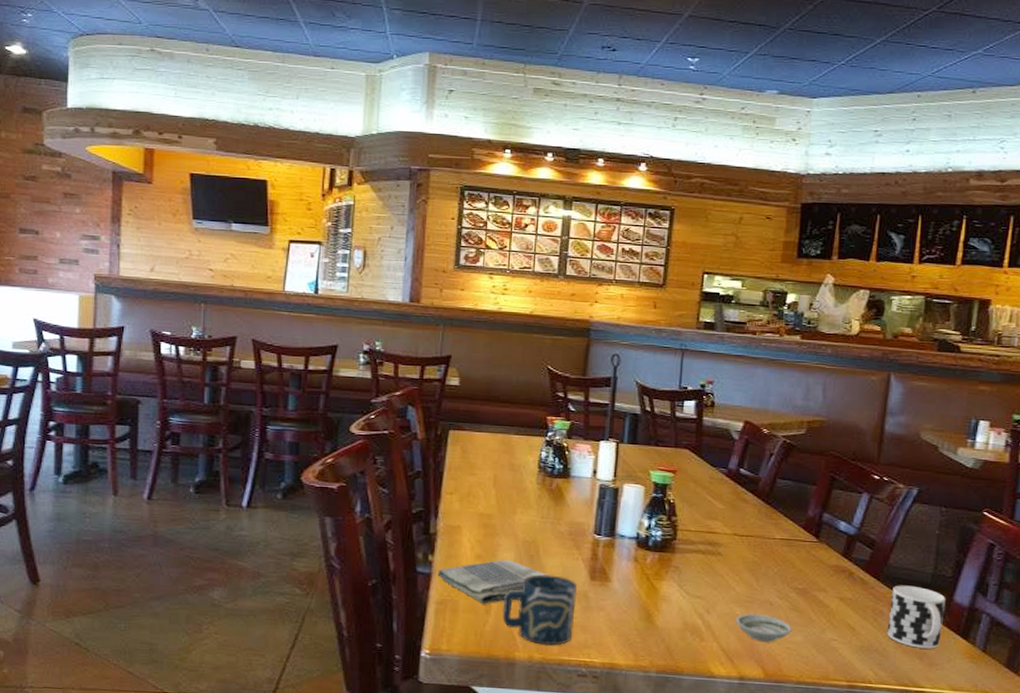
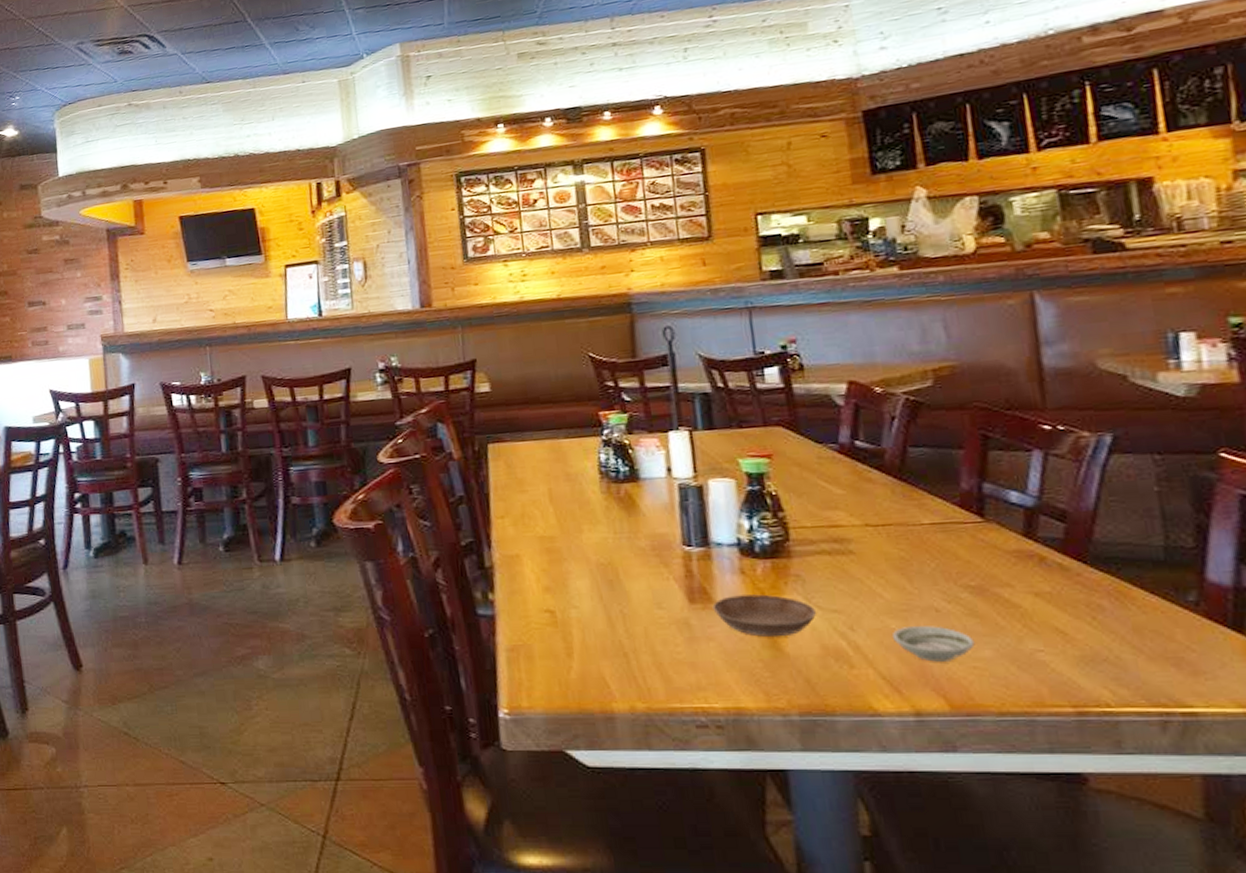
dish towel: present [437,559,550,605] -> none [502,588,638,647]
cup: present [502,574,577,646] -> none [586,602,680,691]
saucer: none [607,577,684,613] -> present [712,594,816,637]
cup: present [887,585,946,649] -> none [1108,565,1202,652]

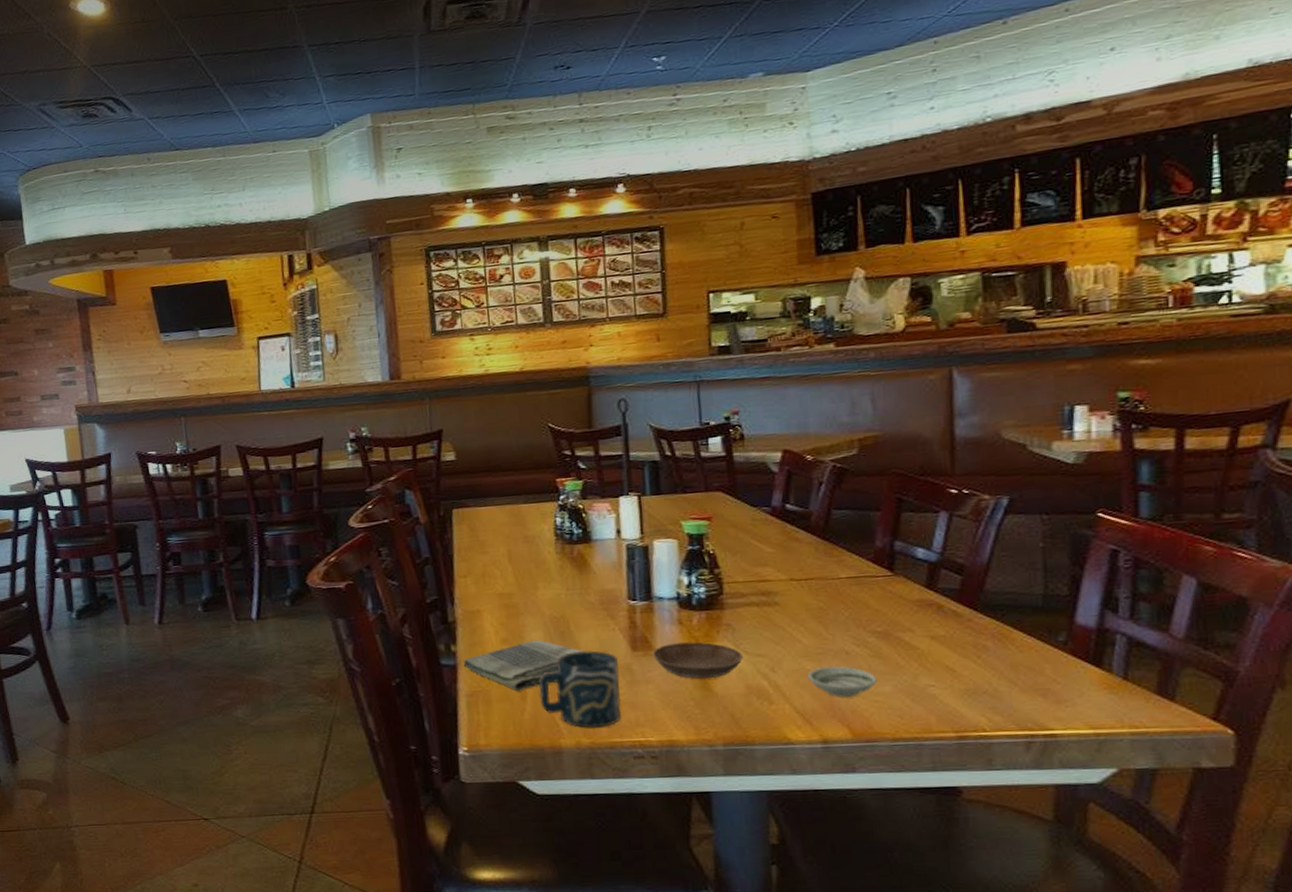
dish towel: none [502,588,638,647] -> present [463,639,586,692]
cup: none [586,602,680,691] -> present [539,650,622,728]

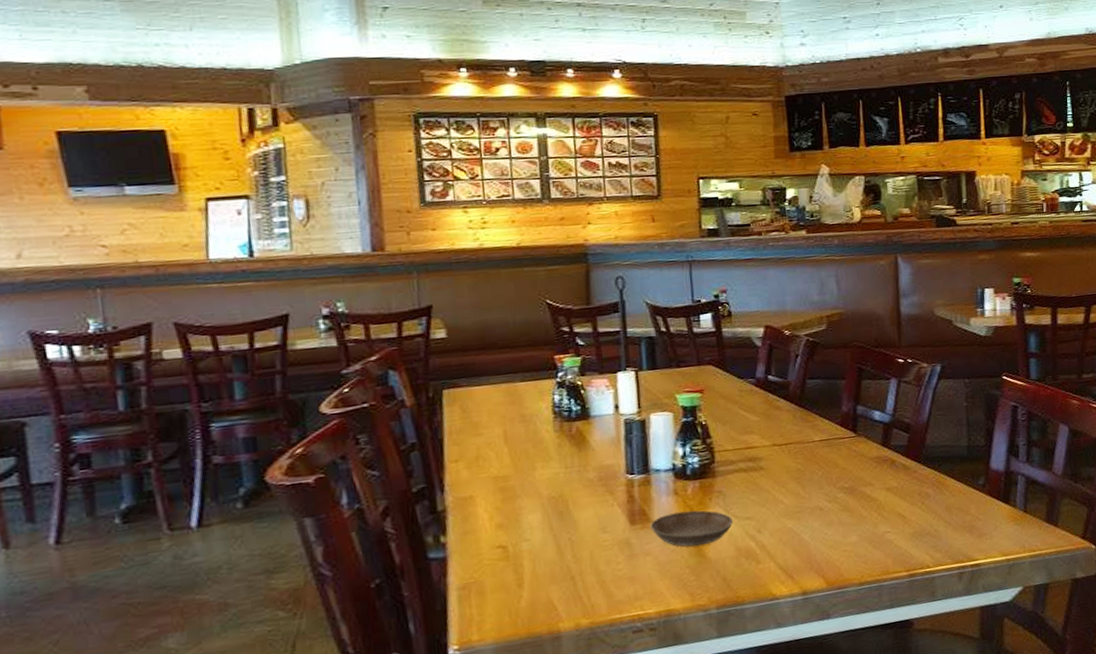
dish towel: present [463,639,586,692] -> none [454,522,585,579]
cup: present [539,650,622,728] -> none [536,528,621,609]
saucer: present [807,666,877,697] -> none [788,521,846,550]

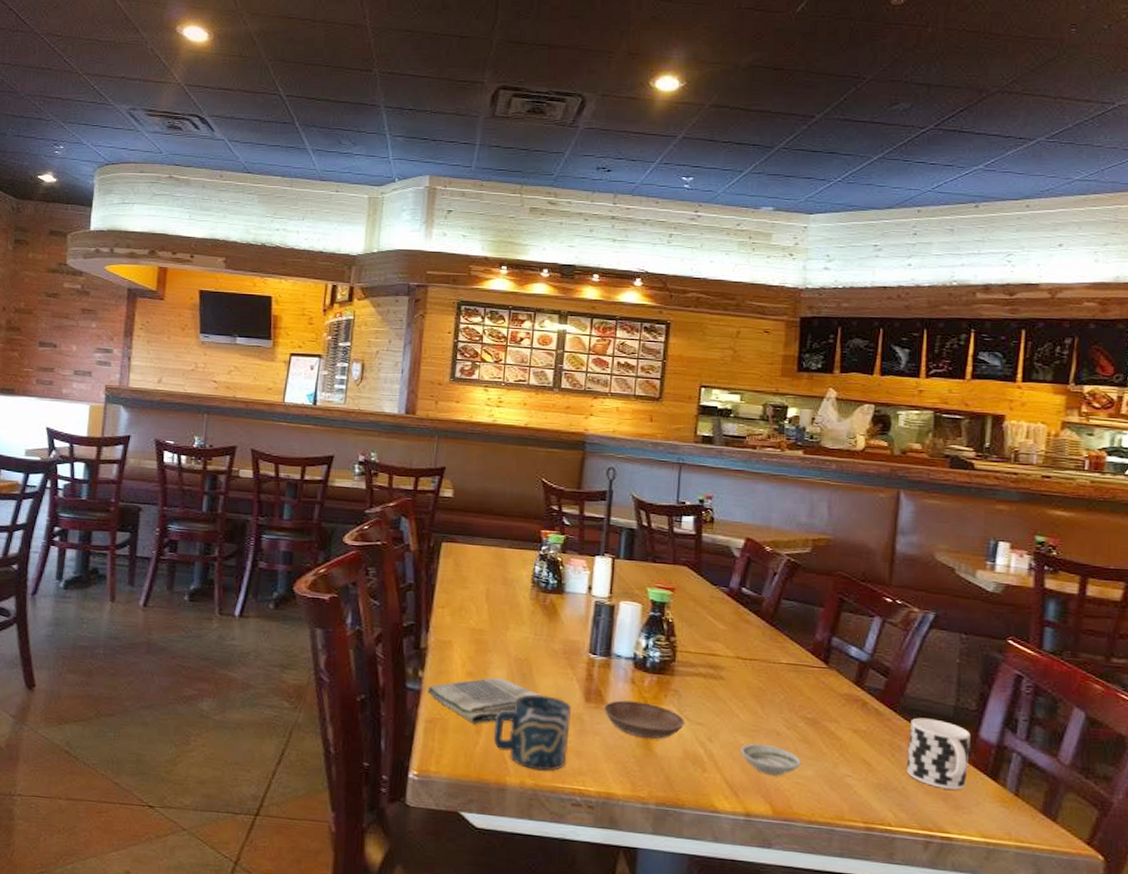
dish towel: none [454,522,585,579] -> present [427,677,543,725]
cup: none [536,528,621,609] -> present [493,694,572,772]
saucer: none [788,521,846,550] -> present [739,744,801,776]
cup: none [933,461,985,523] -> present [906,717,971,790]

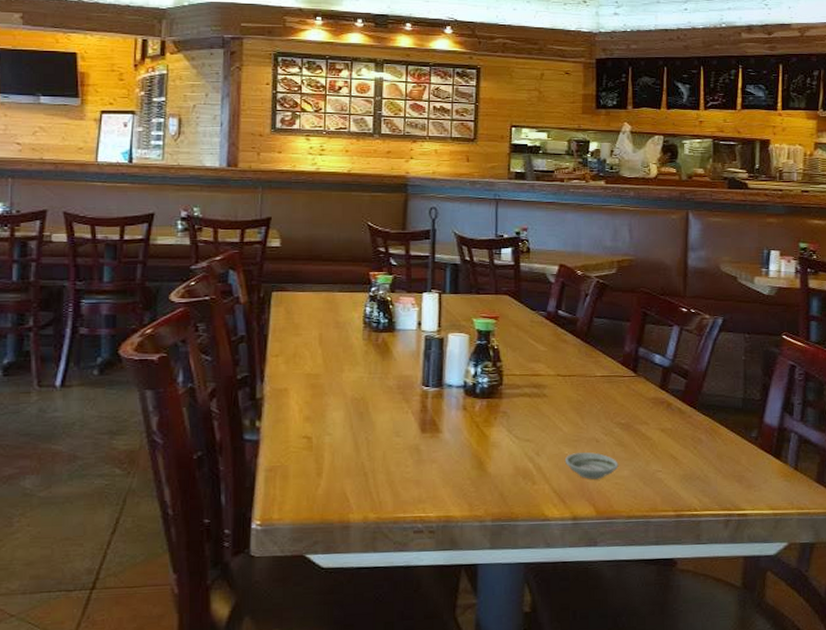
dish towel: present [427,677,543,725] -> none [266,419,380,468]
cup: present [493,694,572,772] -> none [334,431,409,504]
saucer: present [603,700,685,740] -> none [438,426,514,460]
cup: present [906,717,971,790] -> none [706,411,757,472]

